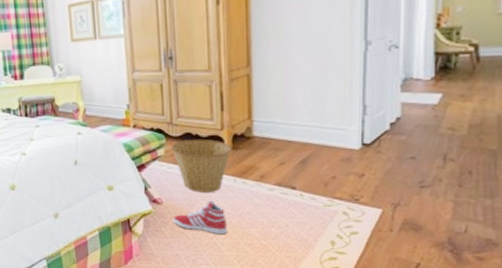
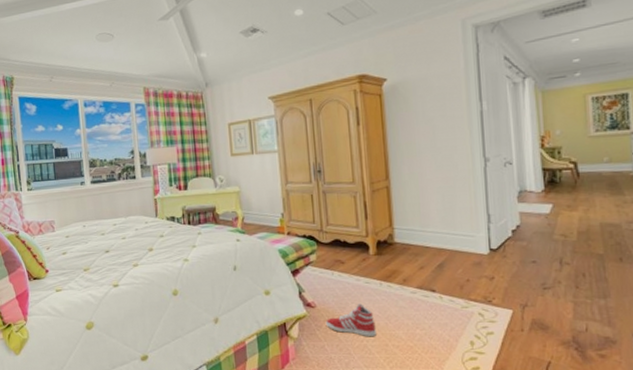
basket: present [171,139,233,193] -> none [322,245,377,296]

